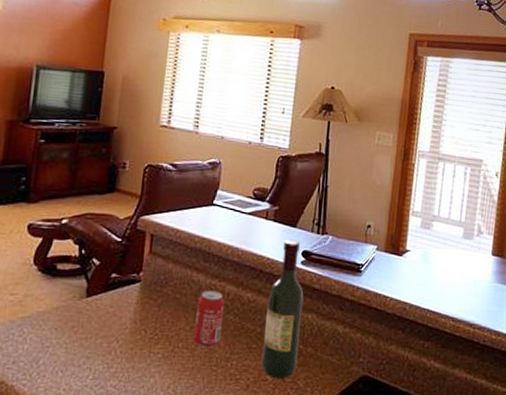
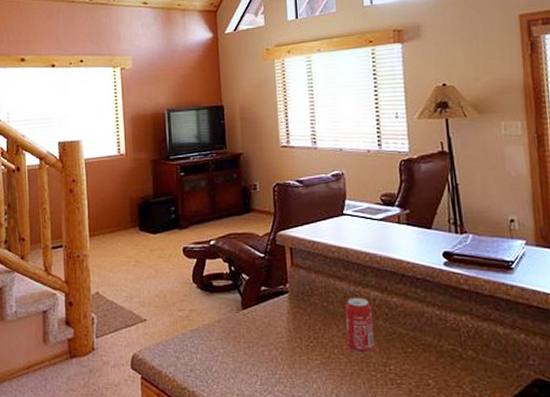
wine bottle: present [261,239,304,379] -> none [415,241,459,383]

